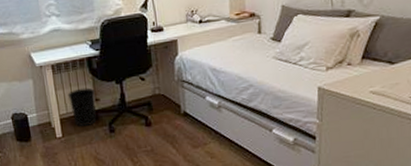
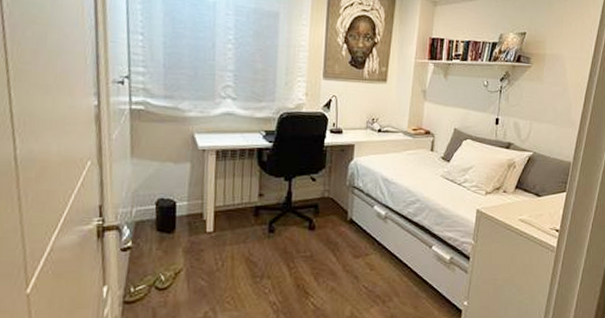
wastebasket: present [67,87,97,126] -> none [228,180,261,222]

